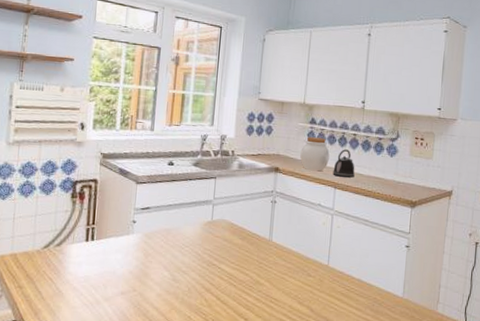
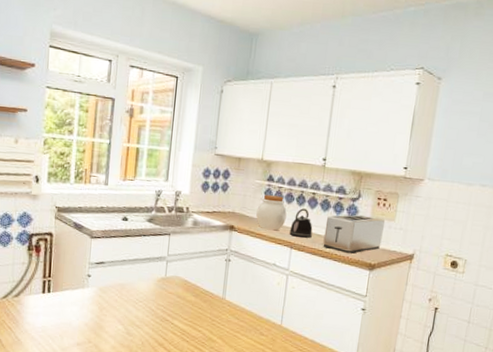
toaster: none [365,153,424,192] -> present [323,214,386,254]

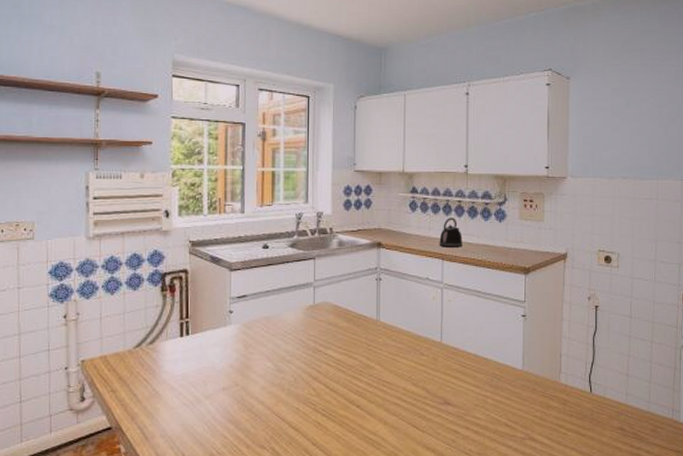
jar: present [256,195,288,231] -> none [403,207,435,243]
toaster: present [323,214,386,254] -> none [475,218,535,260]

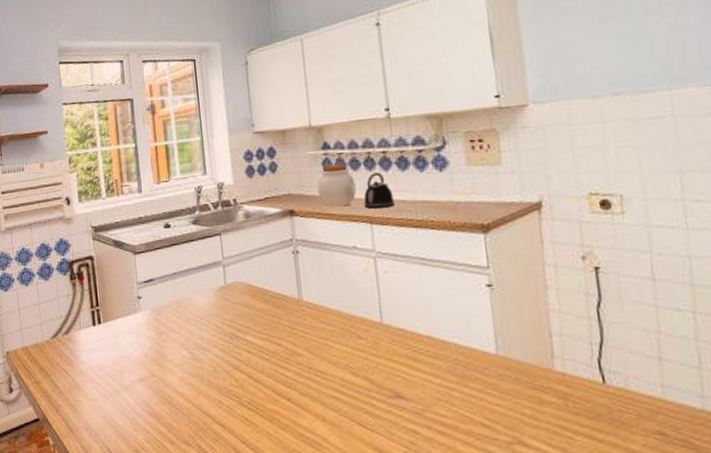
jar: none [403,207,435,243] -> present [317,164,357,208]

